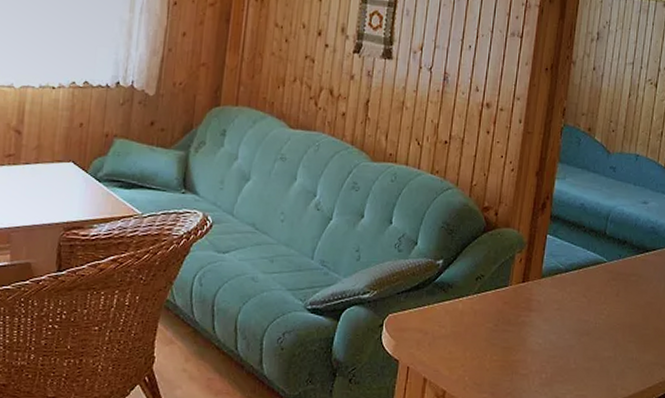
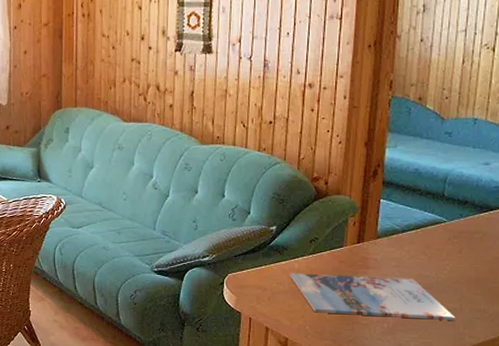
magazine: none [453,314,610,370] -> present [290,273,456,320]

